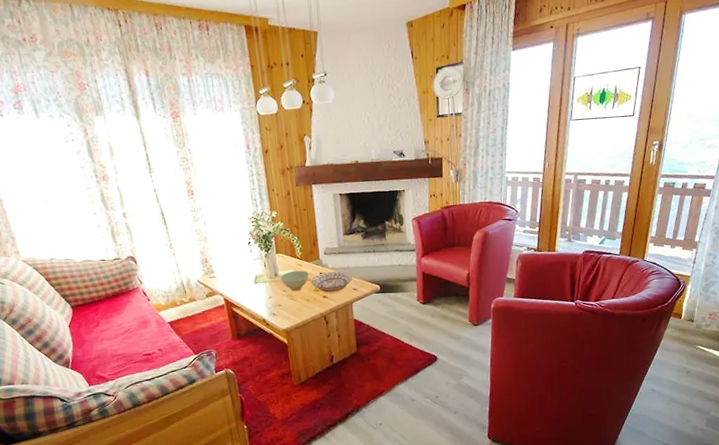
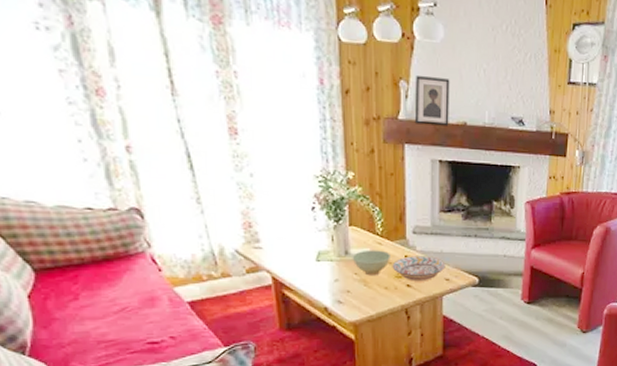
picture frame: none [316,129,345,168] -> present [414,76,450,126]

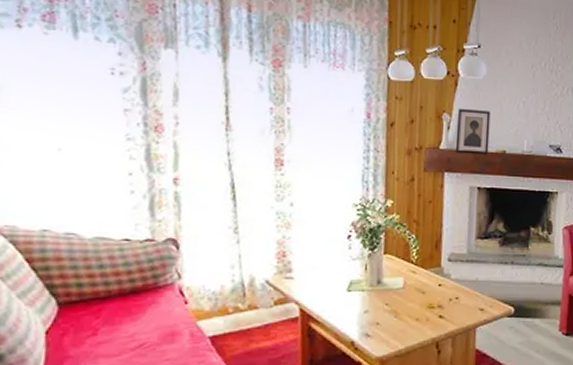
bowl: present [352,250,390,276] -> none [384,278,424,307]
decorative bowl: present [392,256,446,282] -> none [424,285,480,312]

